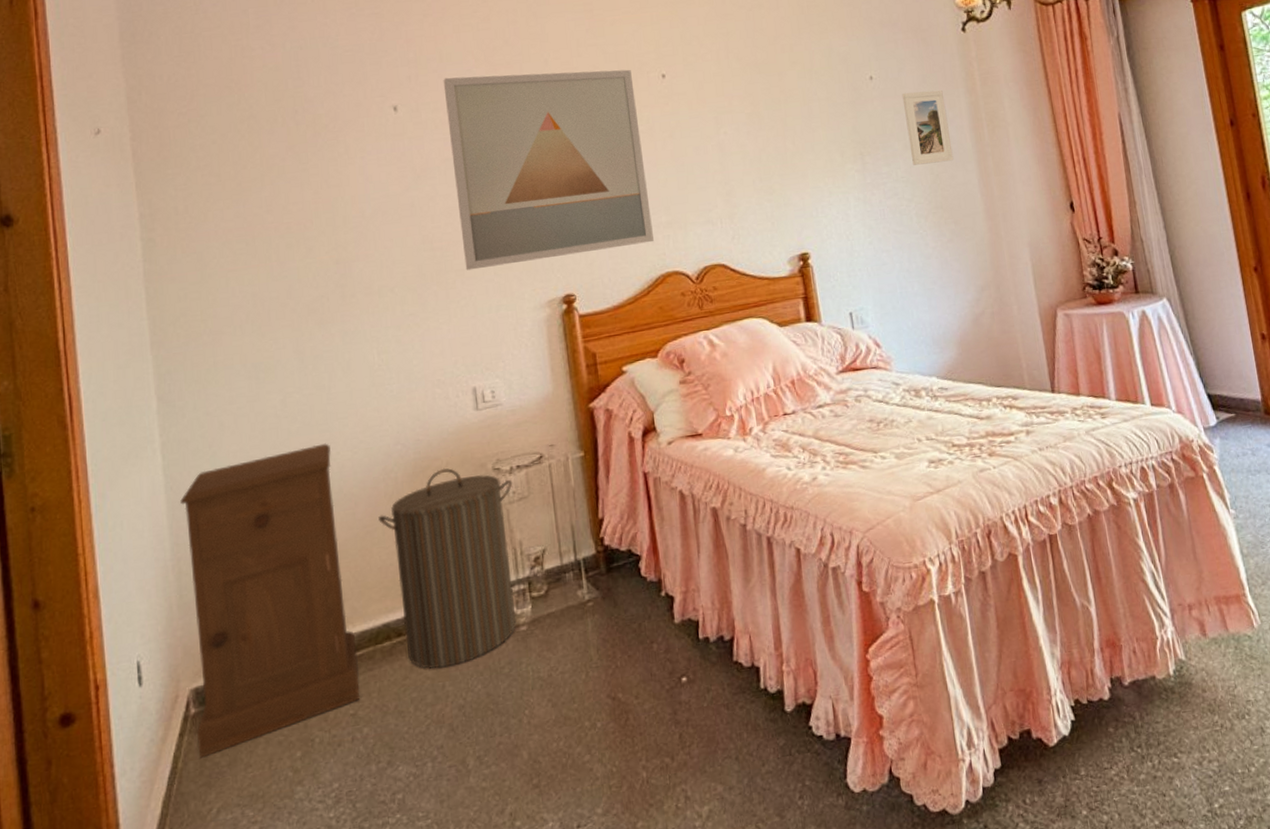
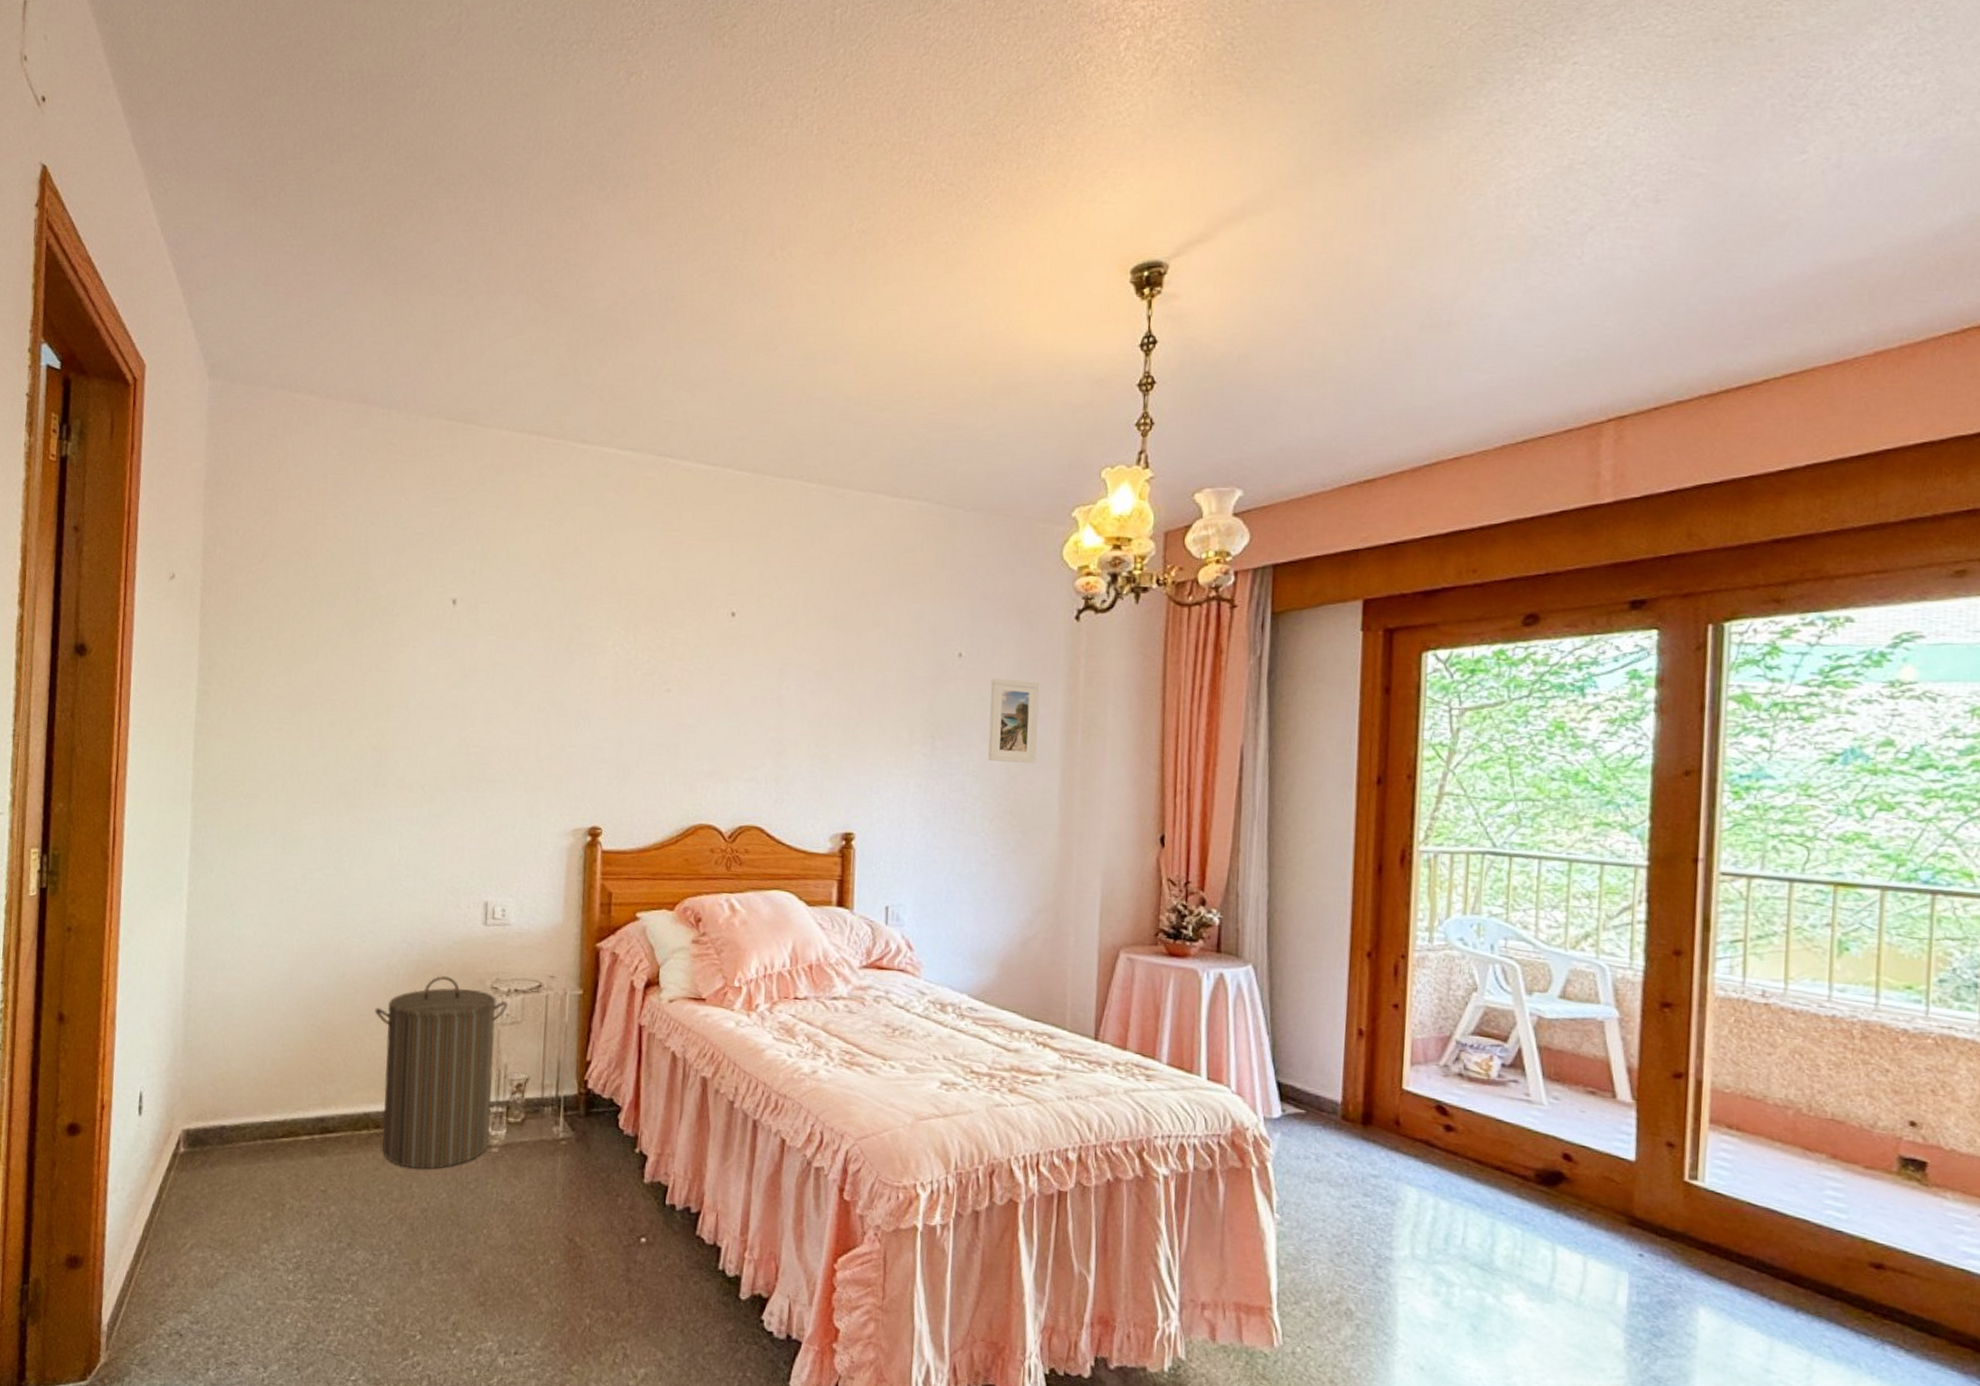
cabinet: present [180,443,360,758] -> none [181,925,342,1196]
wall art: present [443,69,654,271] -> none [497,578,700,790]

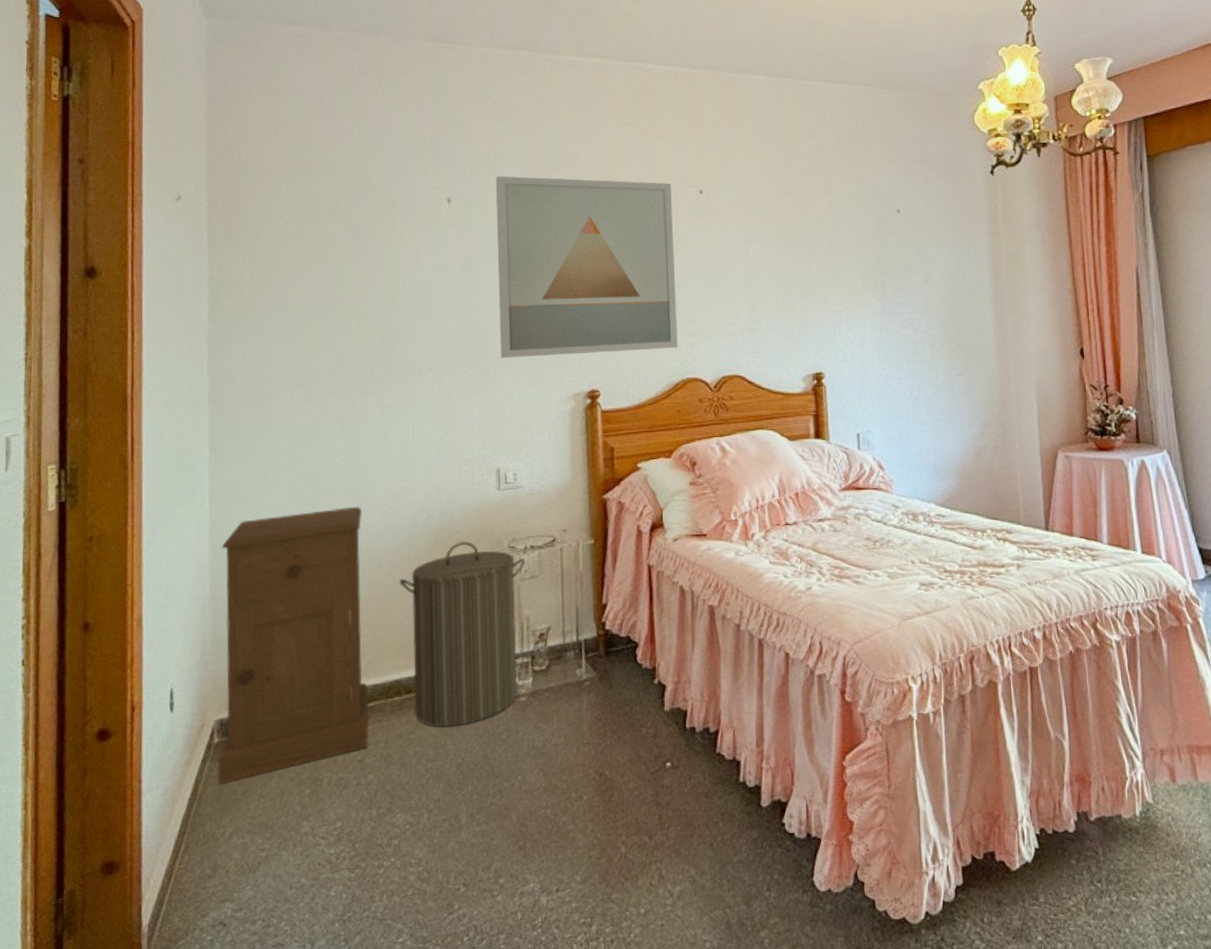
cabinet: none [181,925,342,1196] -> present [217,506,369,784]
wall art: none [497,578,700,790] -> present [495,176,678,358]
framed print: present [988,678,1039,764] -> none [926,228,971,299]

